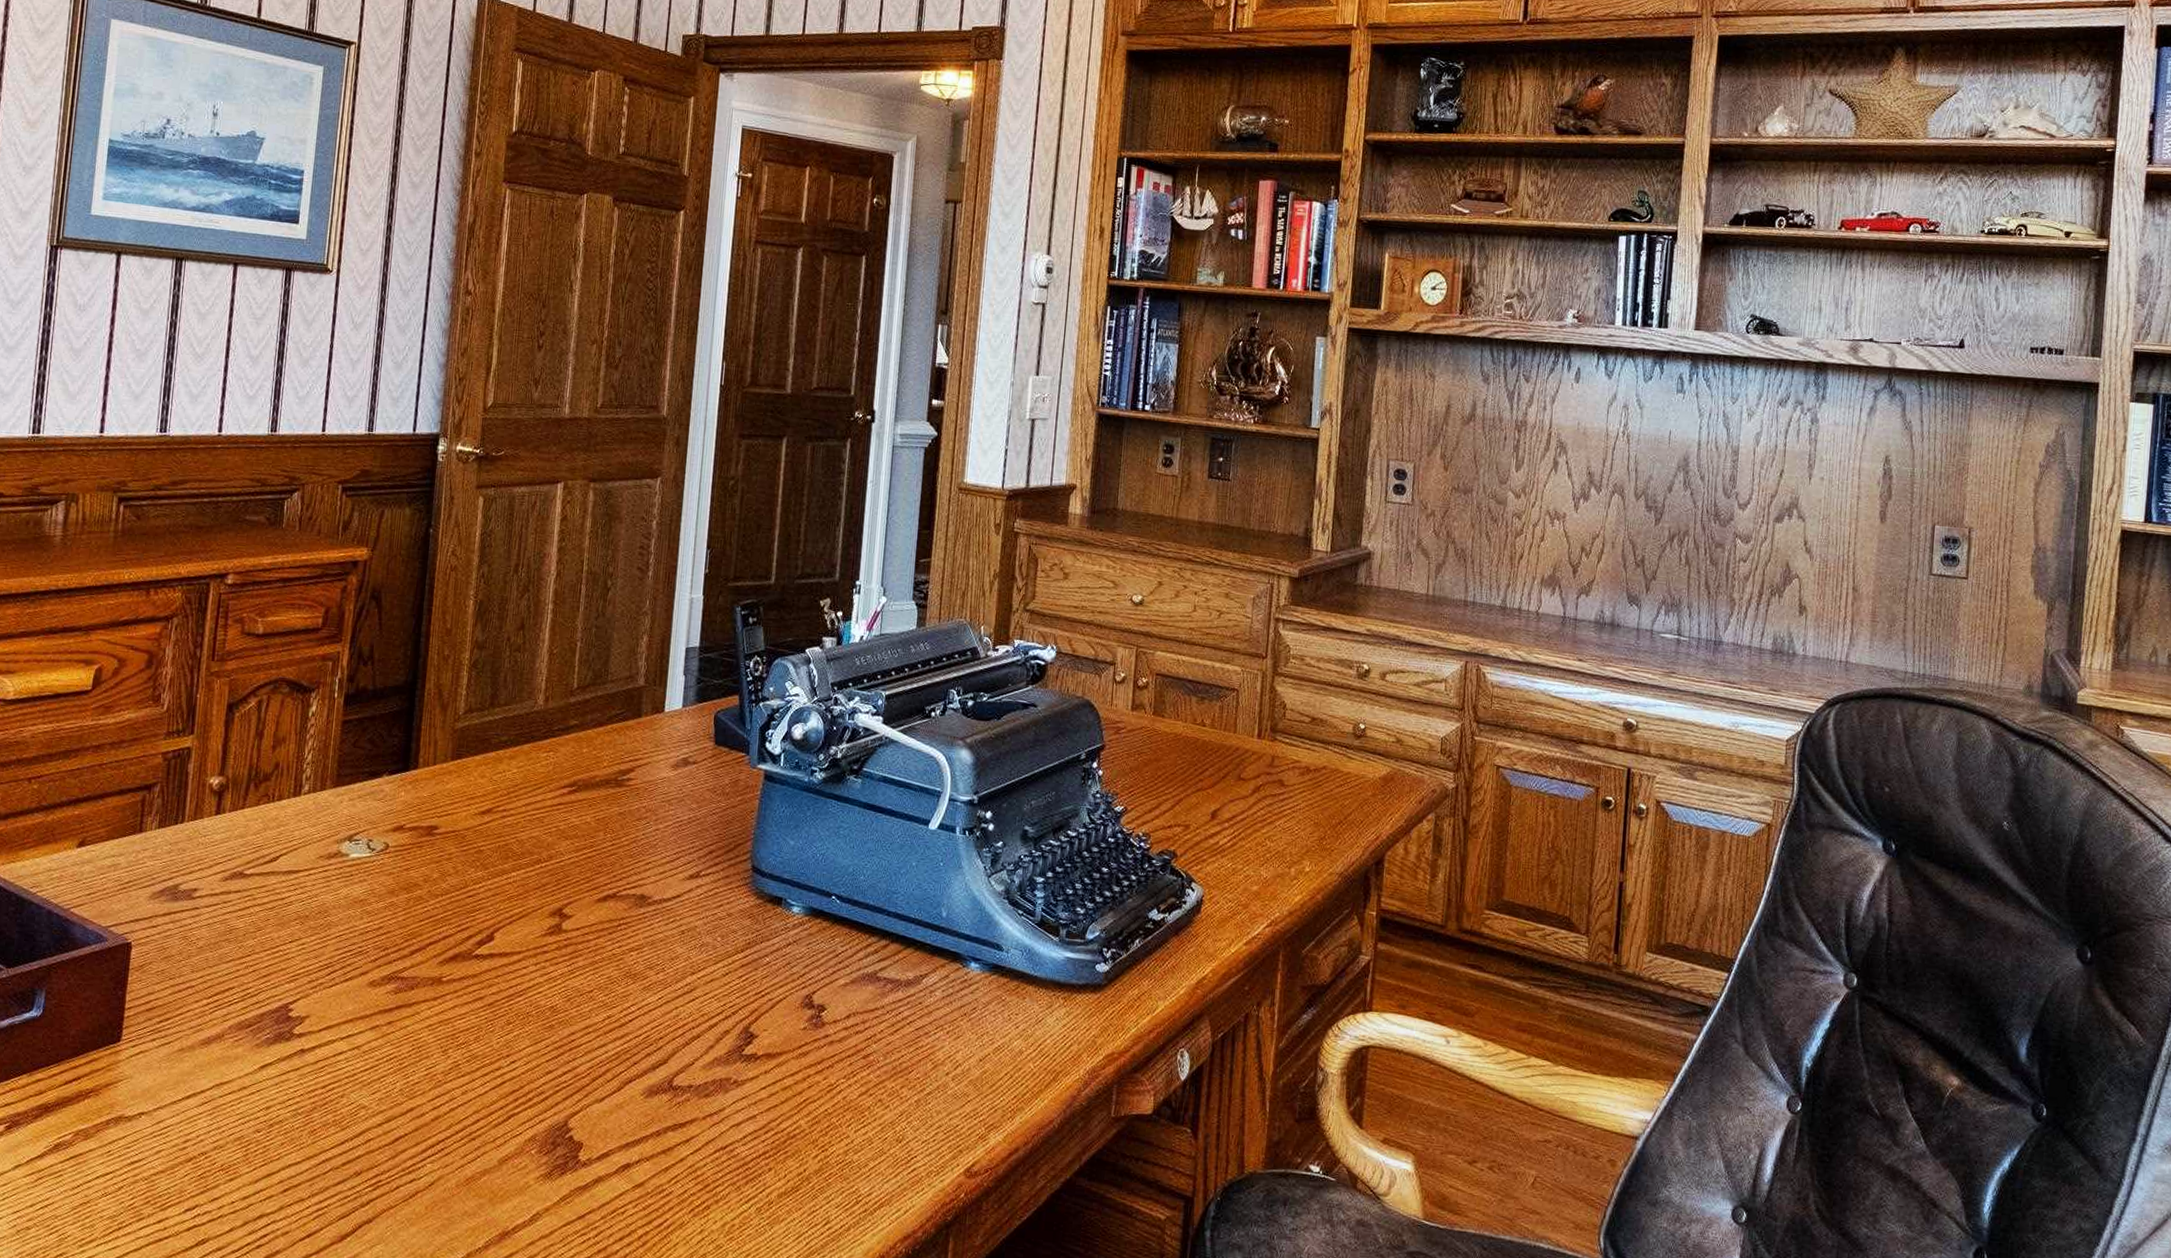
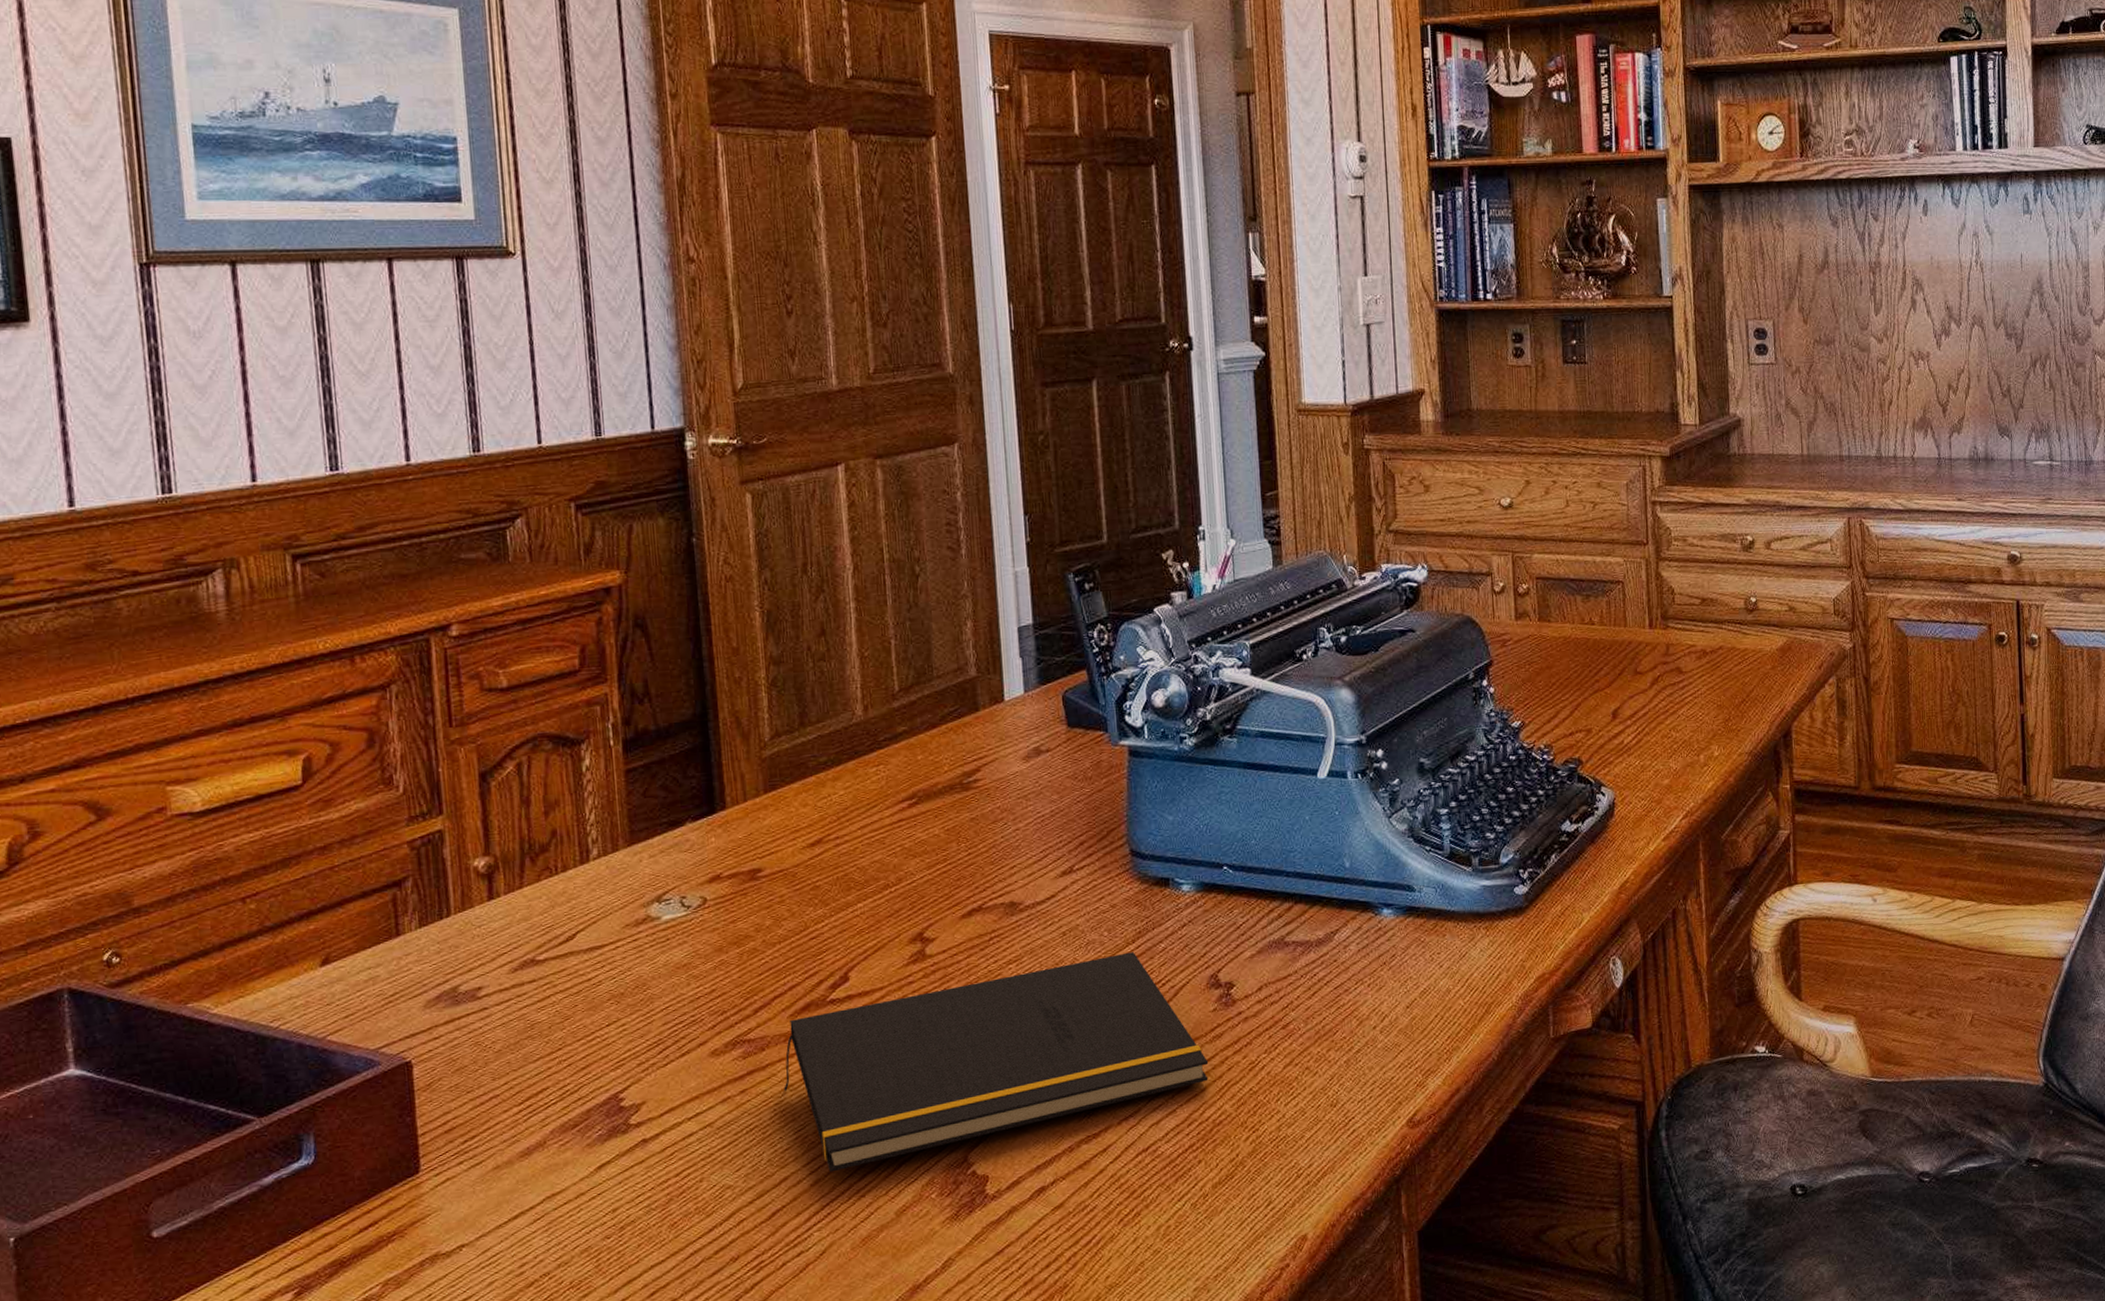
notepad: none [423,960,792,1112] -> present [784,952,1209,1172]

